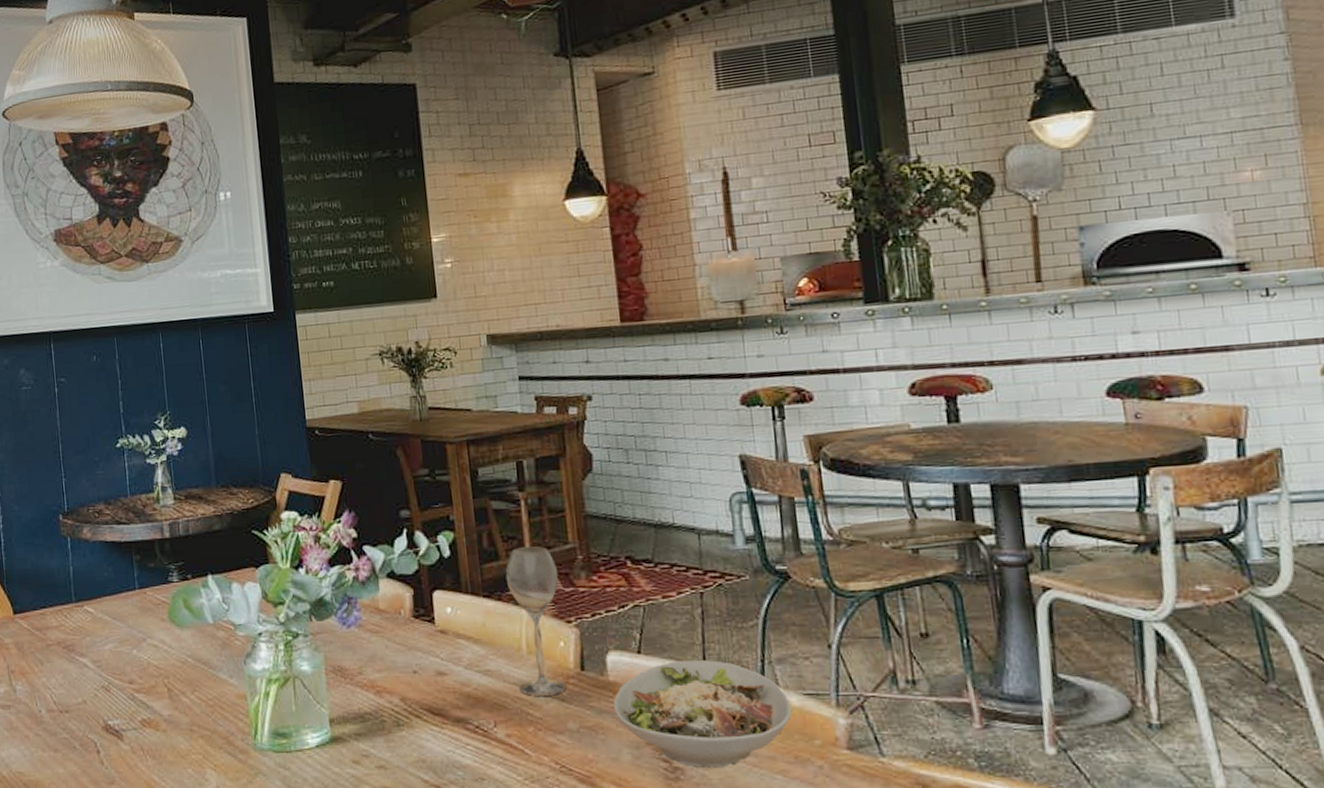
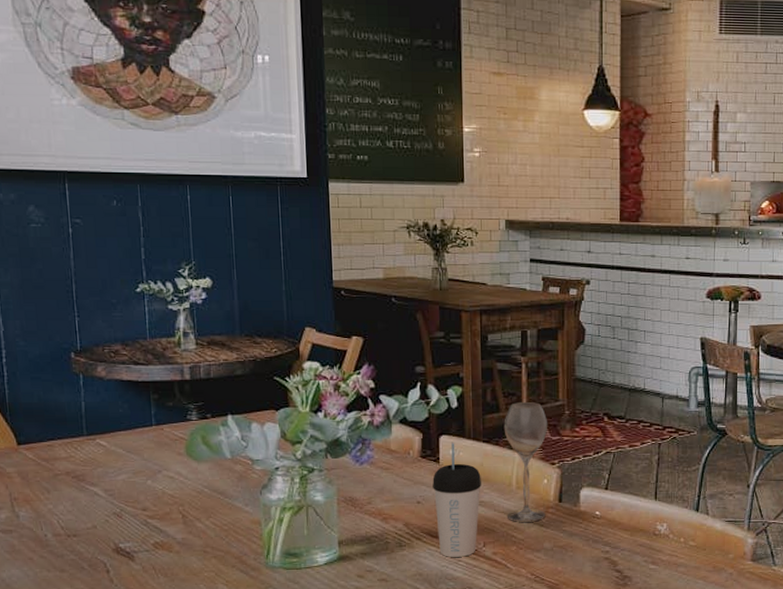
beverage cup: none [428,598,486,740] -> present [432,442,481,557]
salad: present [613,660,792,769] -> none [582,495,716,577]

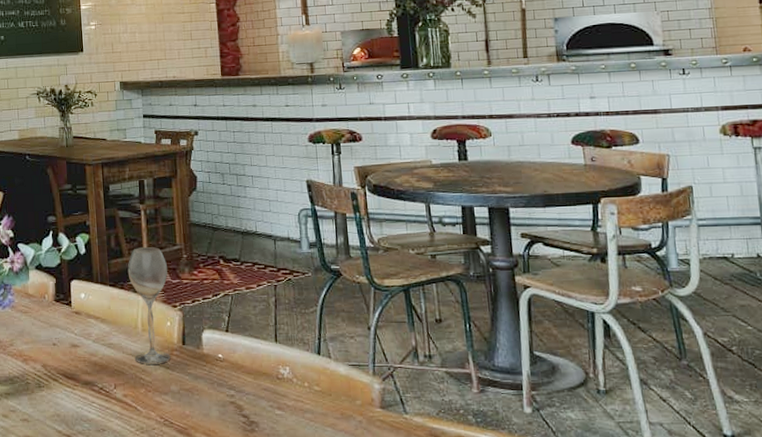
beverage cup: present [432,442,481,557] -> none [66,286,110,399]

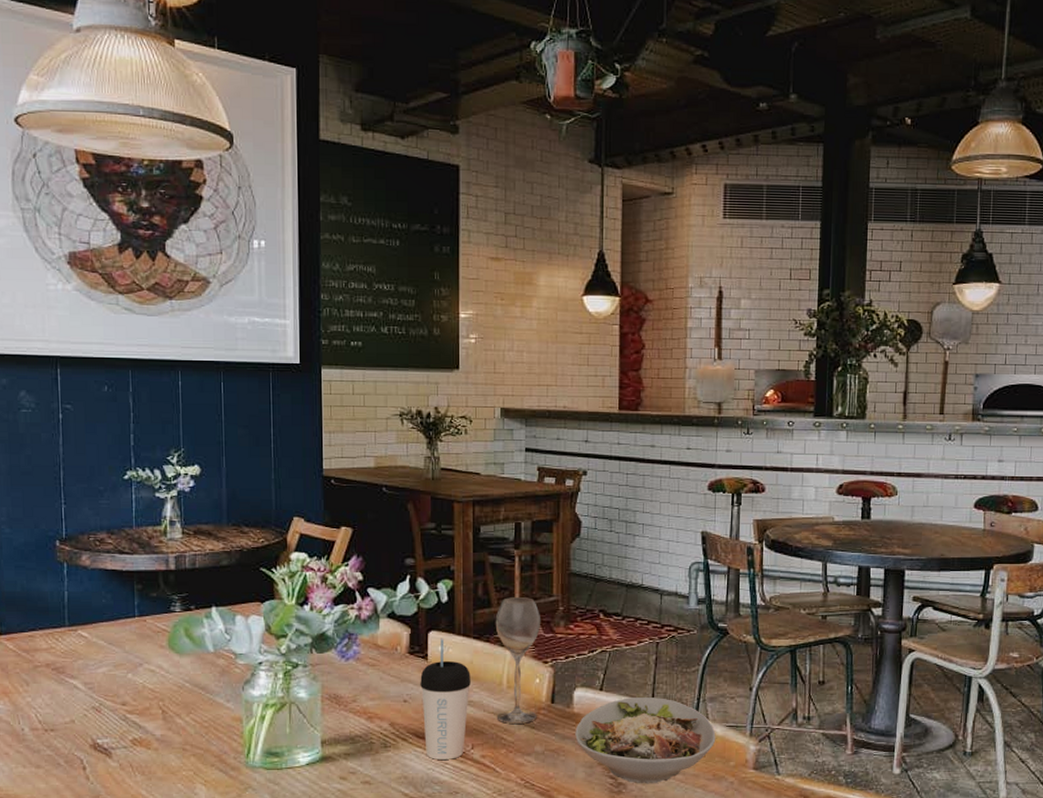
beverage cup: none [66,286,110,399] -> present [420,638,471,760]
salad: none [206,338,340,423] -> present [575,698,716,784]

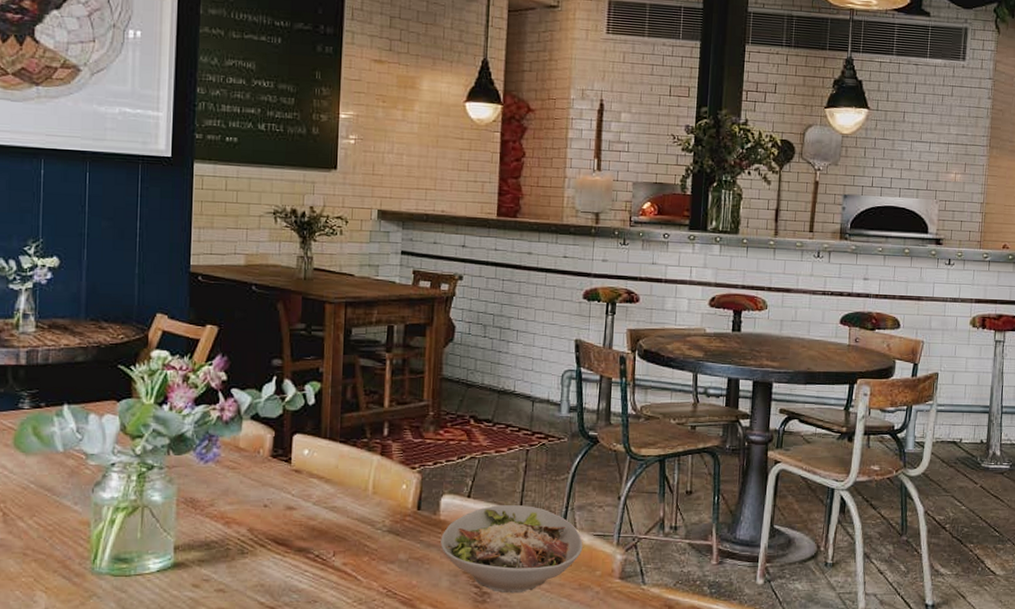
beverage cup: present [420,638,471,760] -> none [282,441,335,567]
wineglass: present [495,596,541,724] -> none [360,400,411,531]

